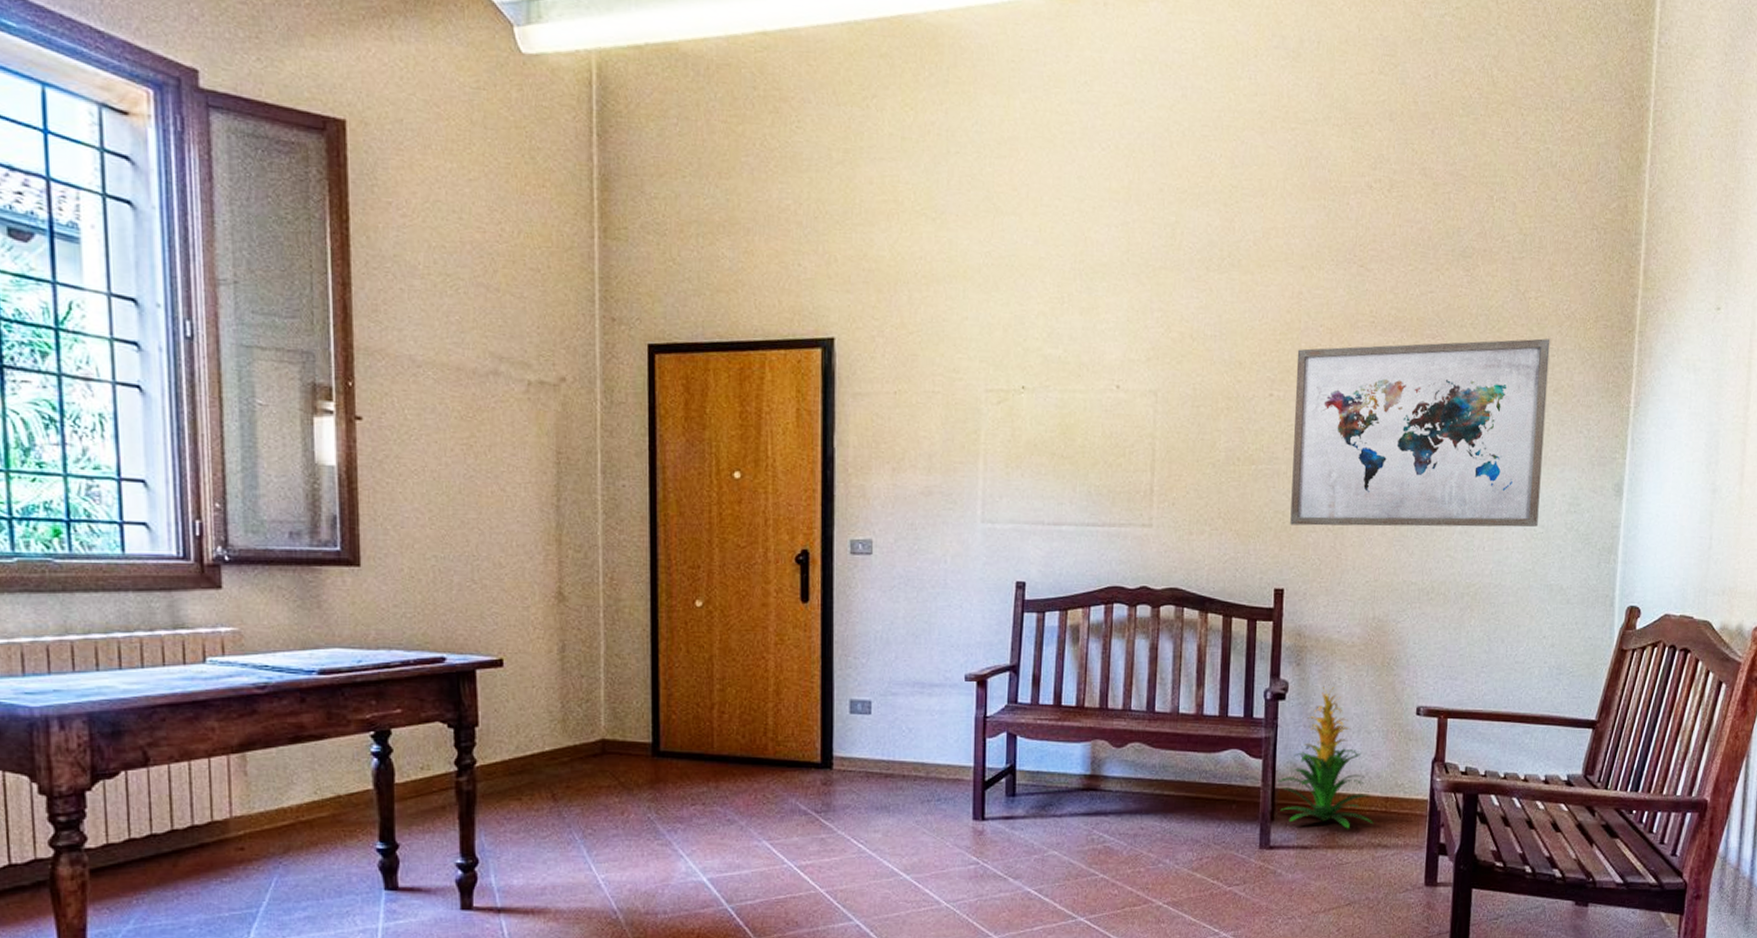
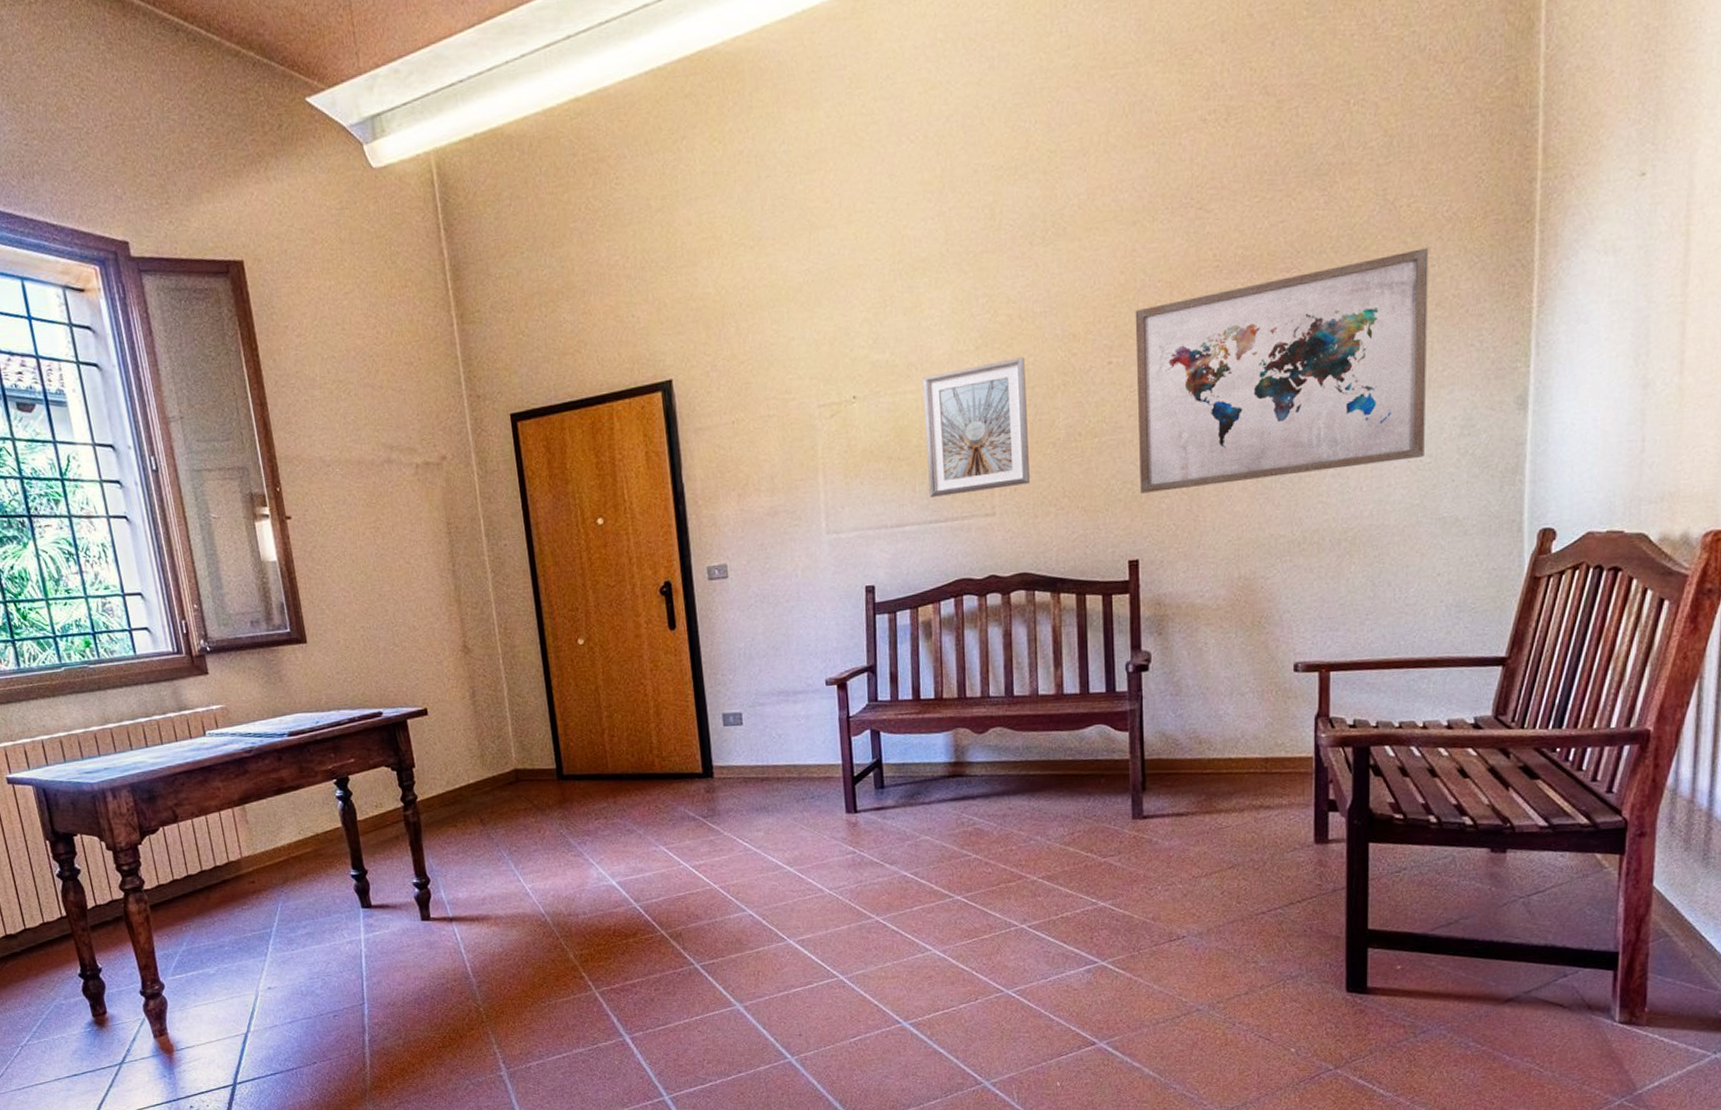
picture frame: none [1089,375,1193,501] -> present [923,357,1030,497]
indoor plant: present [1278,687,1374,829] -> none [1147,653,1254,793]

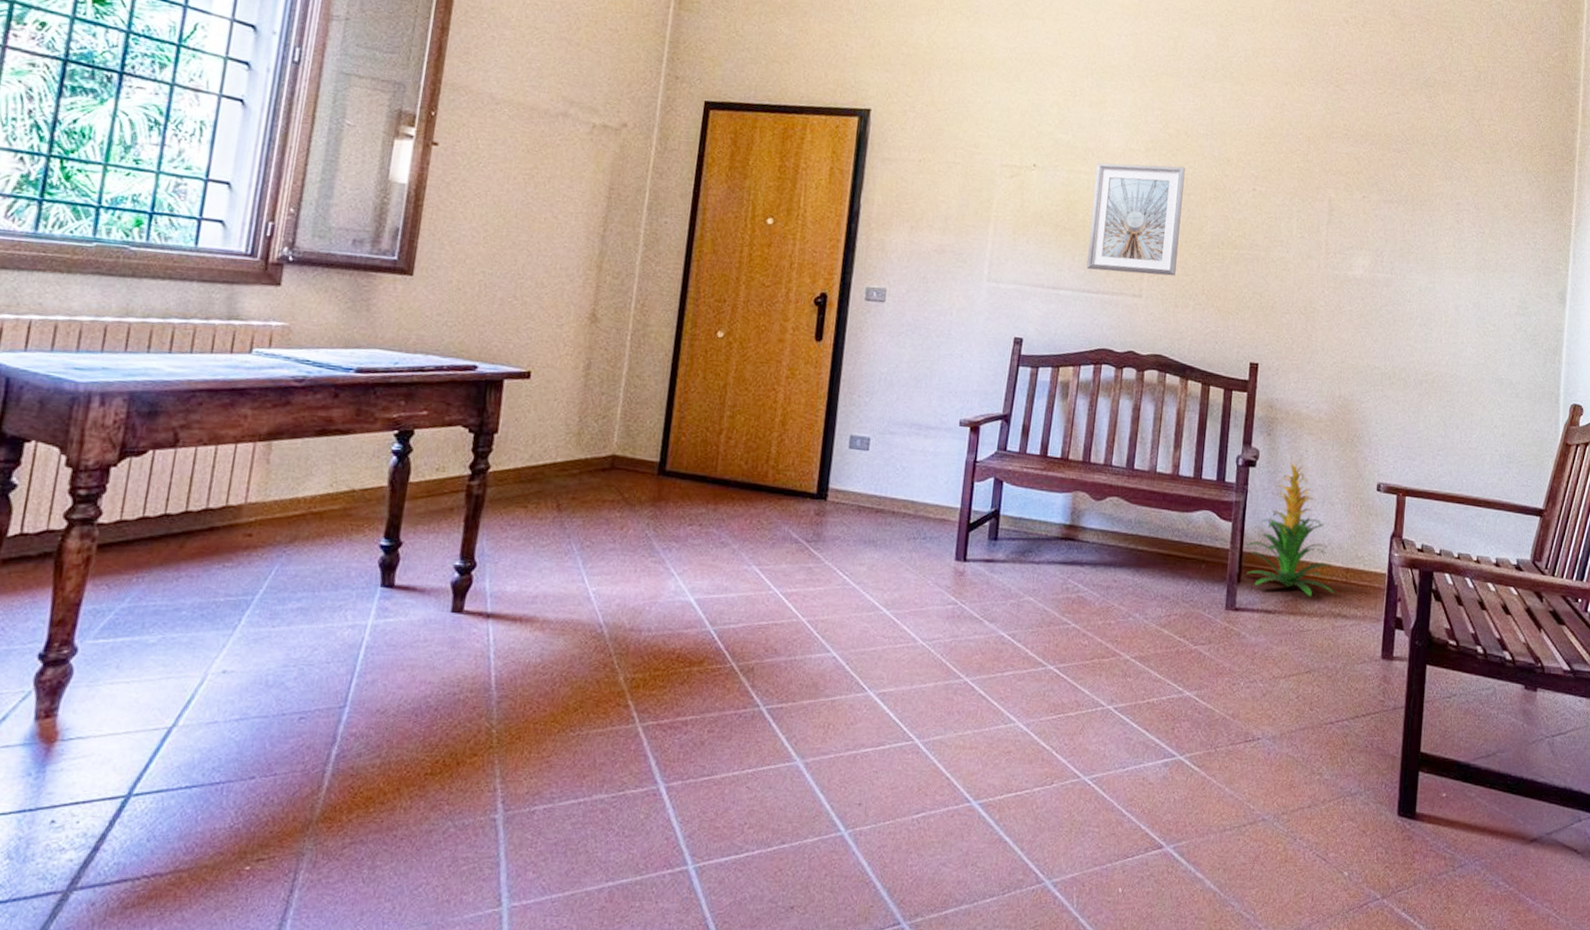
wall art: present [1135,248,1429,494] -> none [1267,152,1501,325]
indoor plant: none [1147,653,1254,793] -> present [1245,457,1335,597]

